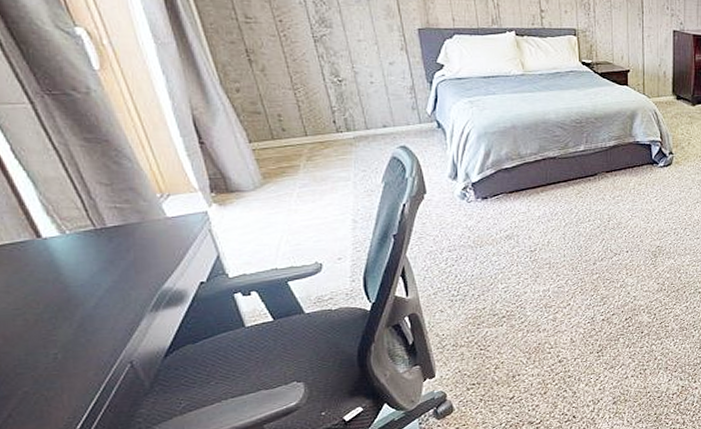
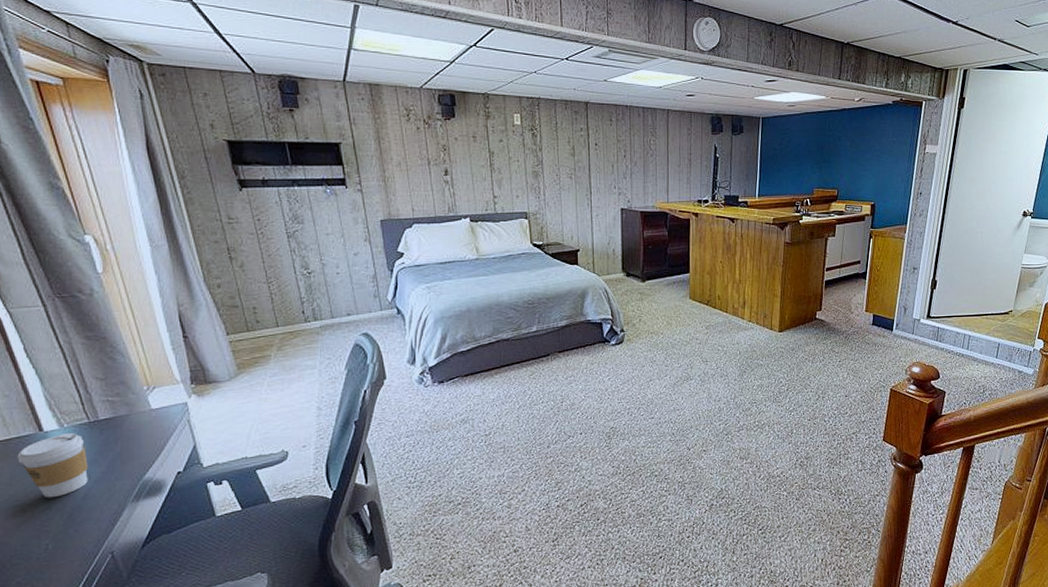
coffee cup: none [13,240,98,307] -> present [17,433,88,498]

